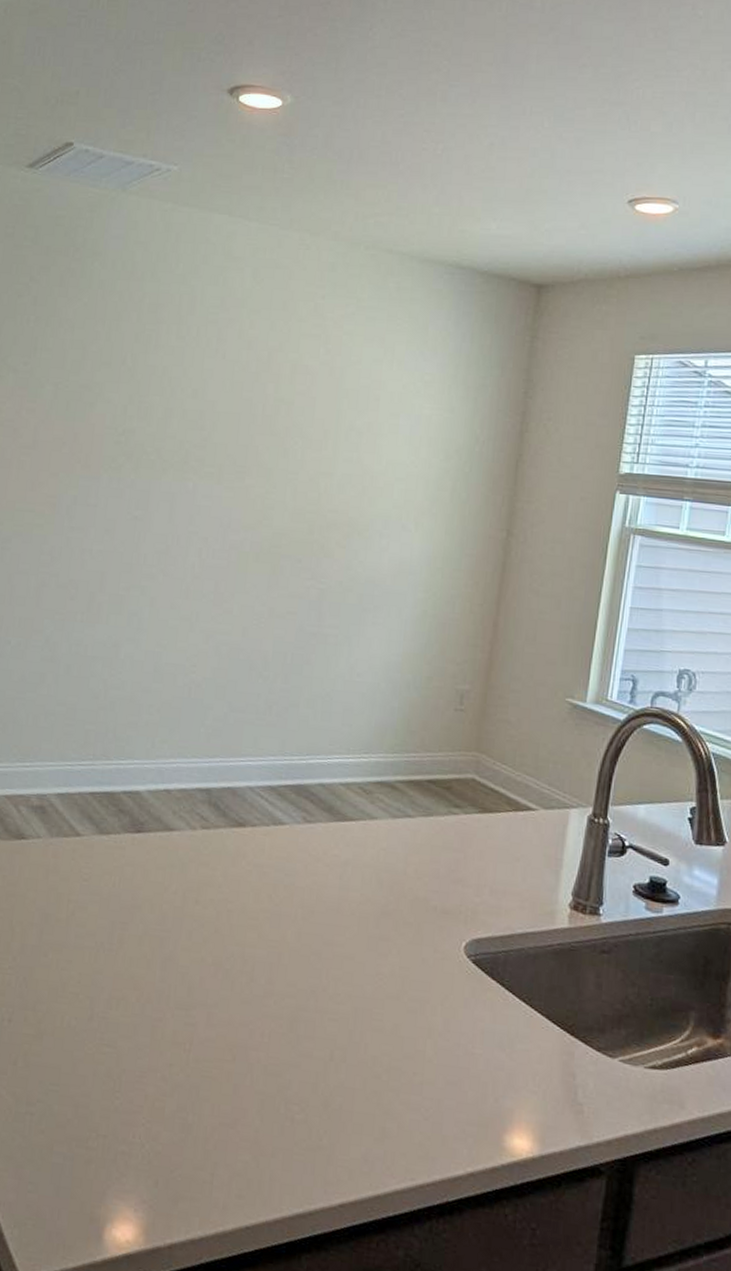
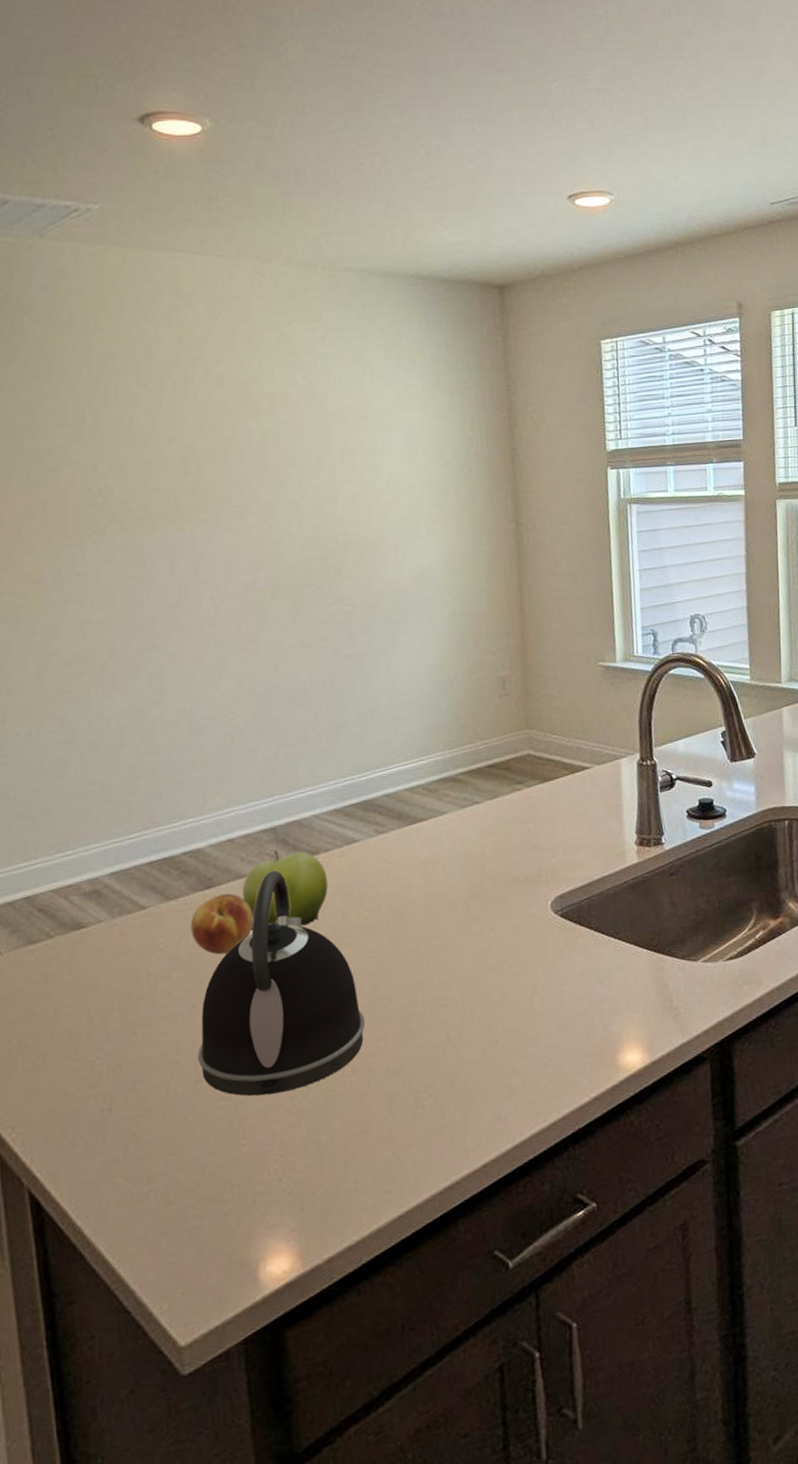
kettle: none [94,830,255,1059] -> present [197,869,366,1096]
fruit: none [114,841,173,902] -> present [190,893,254,955]
fruit: none [167,812,249,896] -> present [242,850,329,926]

